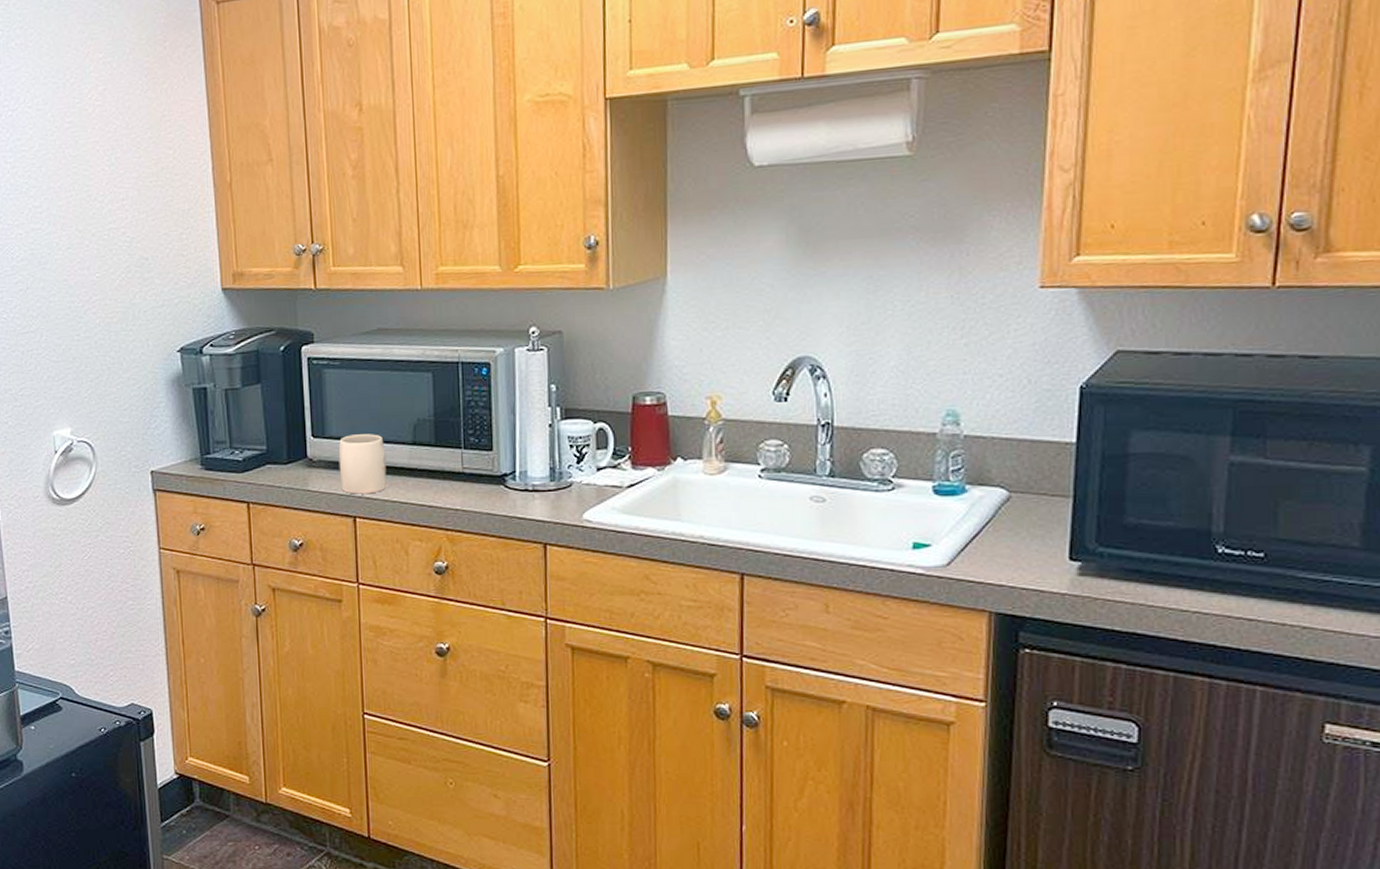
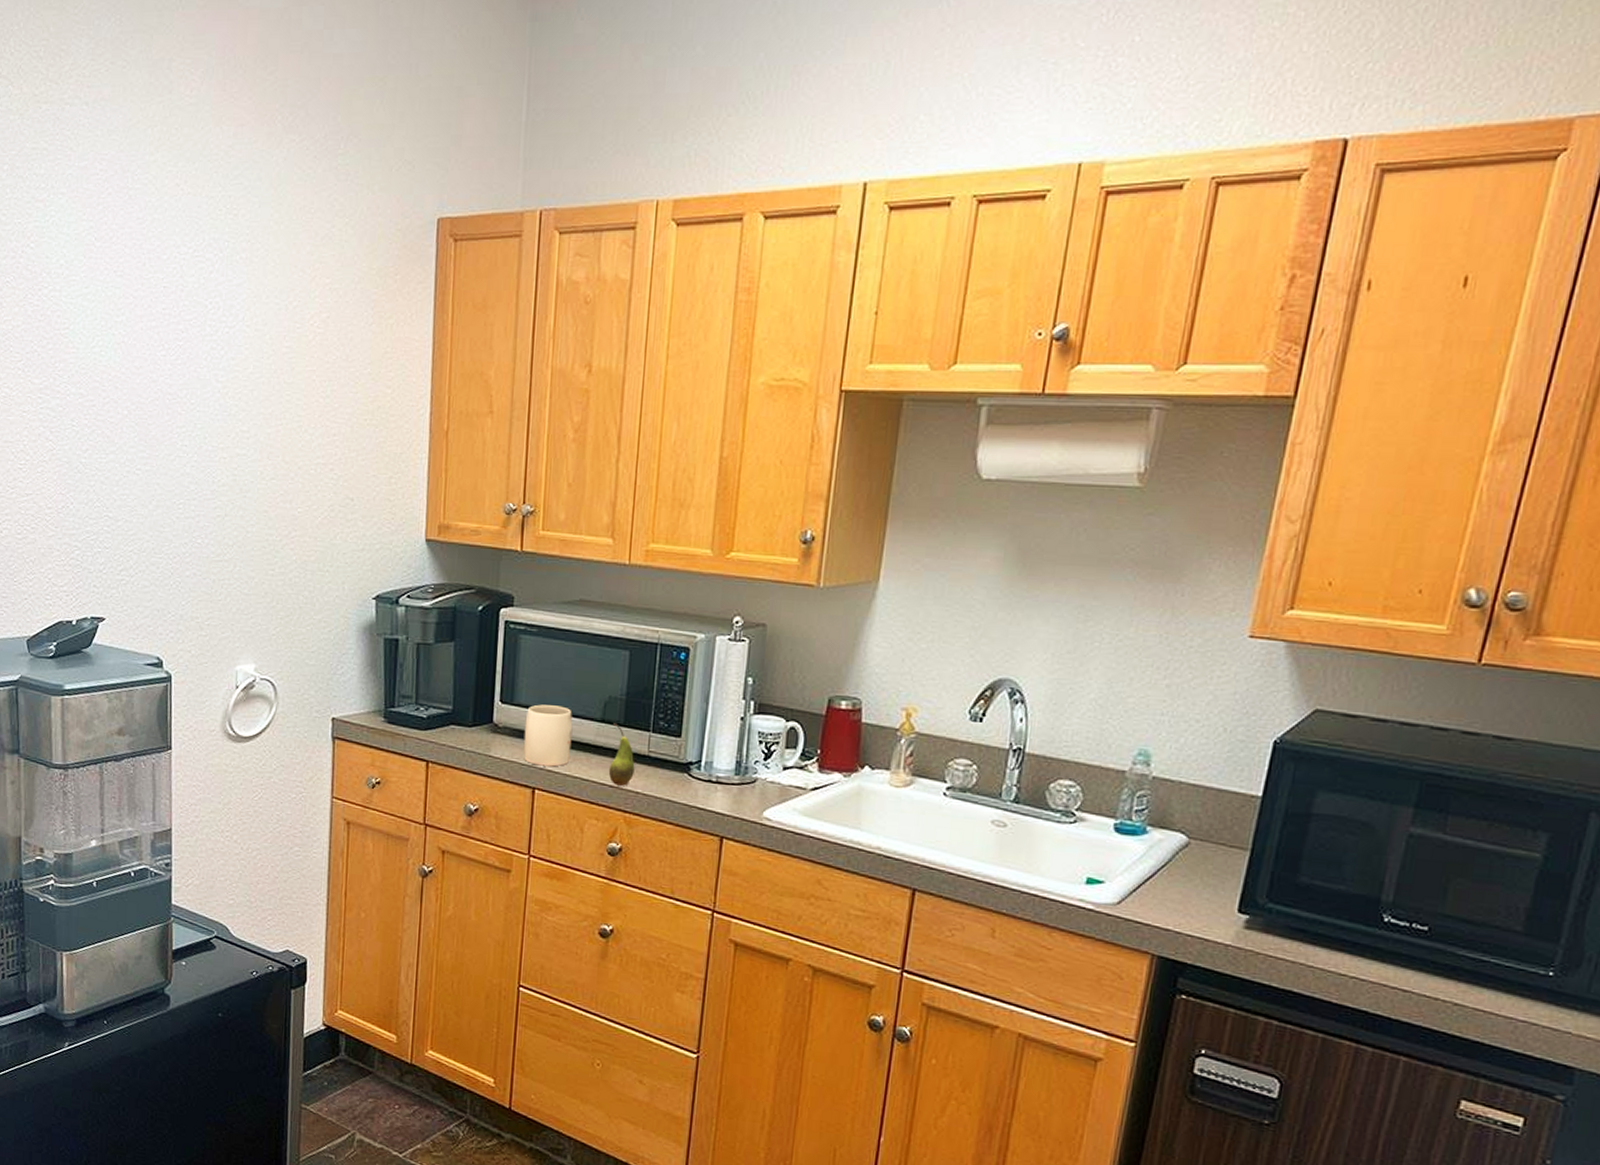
fruit: none [425,444,451,505] -> present [608,723,635,786]

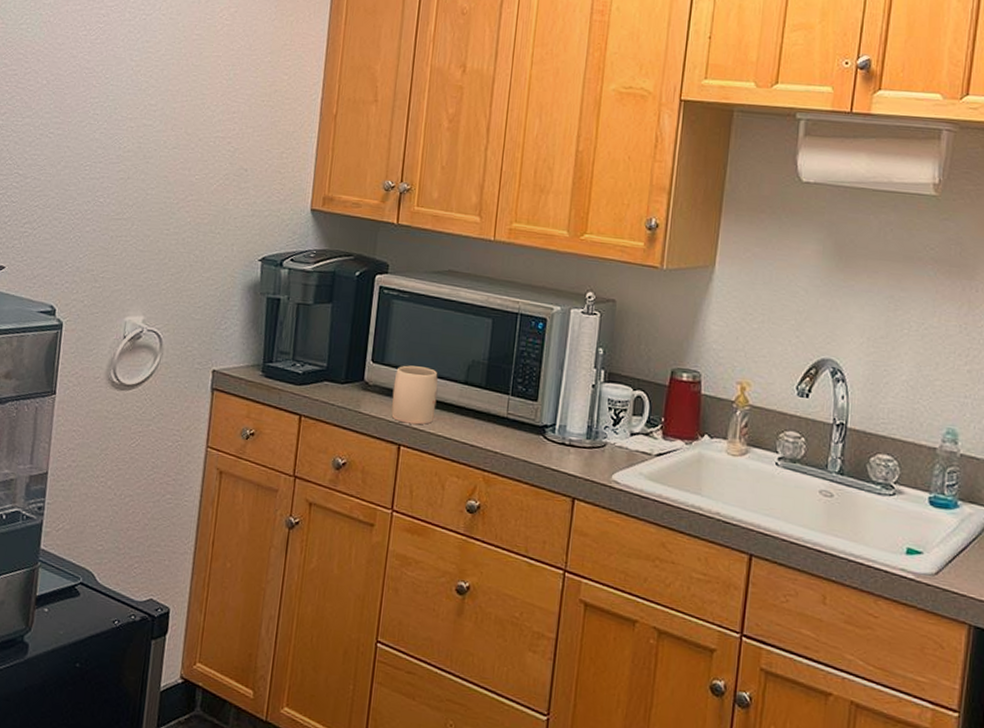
fruit: present [608,723,635,786] -> none [469,385,495,446]

